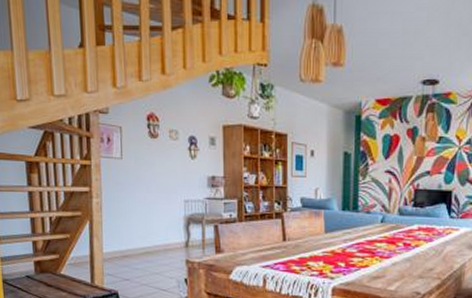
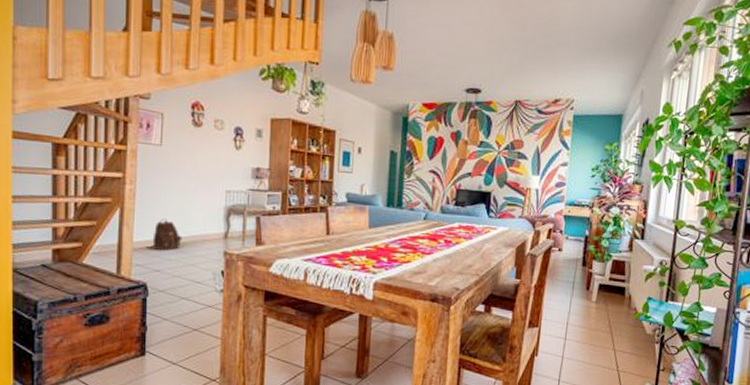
backpack: none [115,230,147,260] -> present [147,219,182,250]

